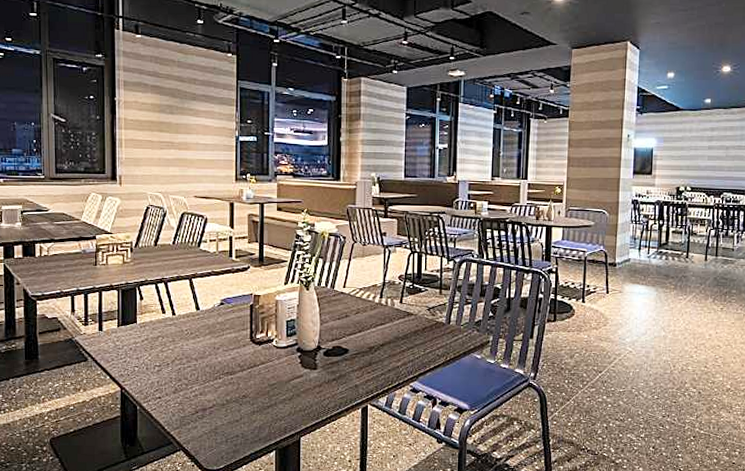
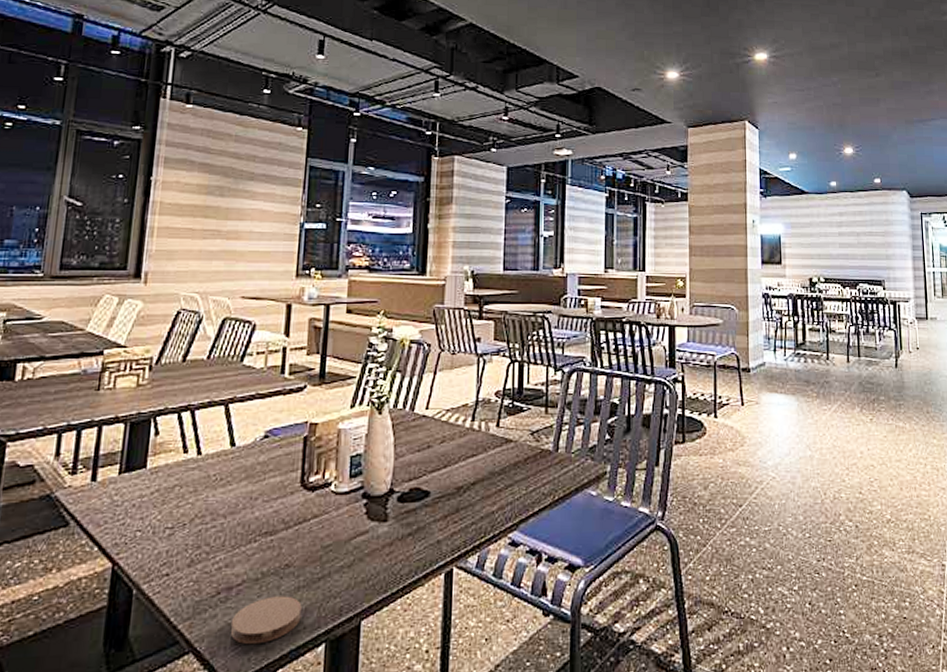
coaster: none [207,417,257,448] -> present [230,596,302,645]

